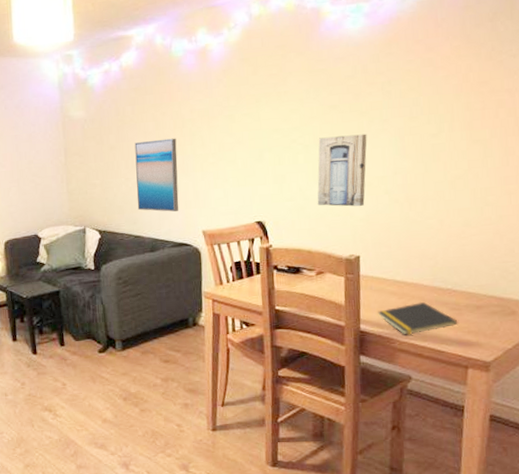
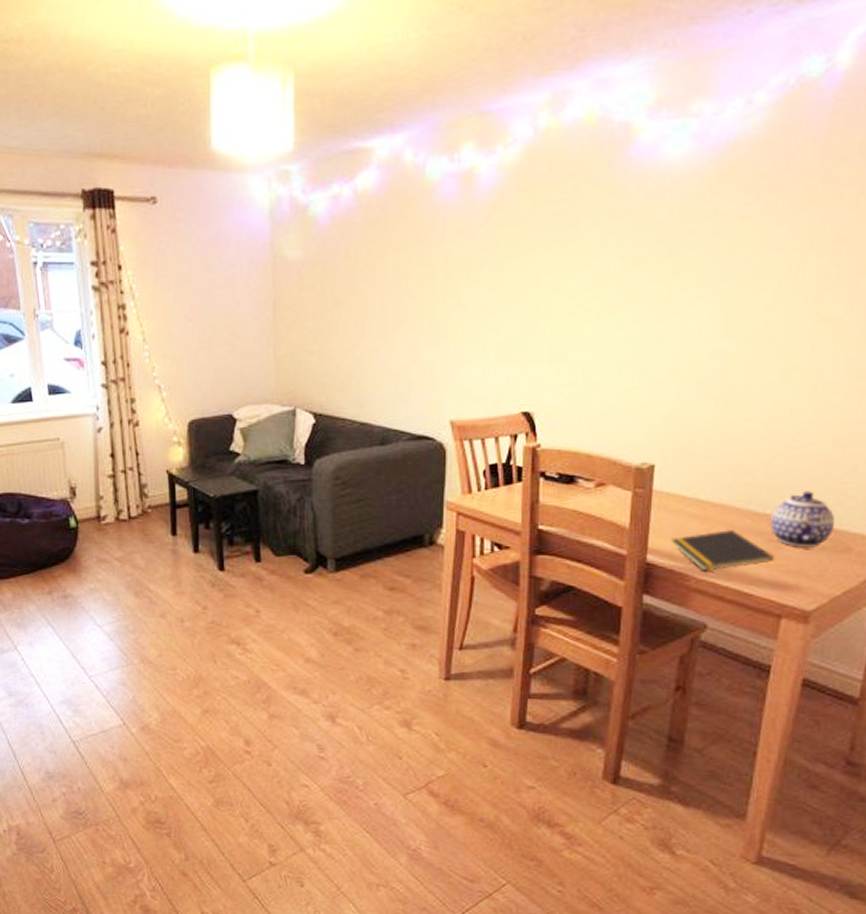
wall art: present [134,138,179,212] -> none [366,293,424,393]
wall art: present [317,134,367,207] -> none [604,301,679,399]
teapot: none [452,269,502,313] -> present [771,491,836,547]

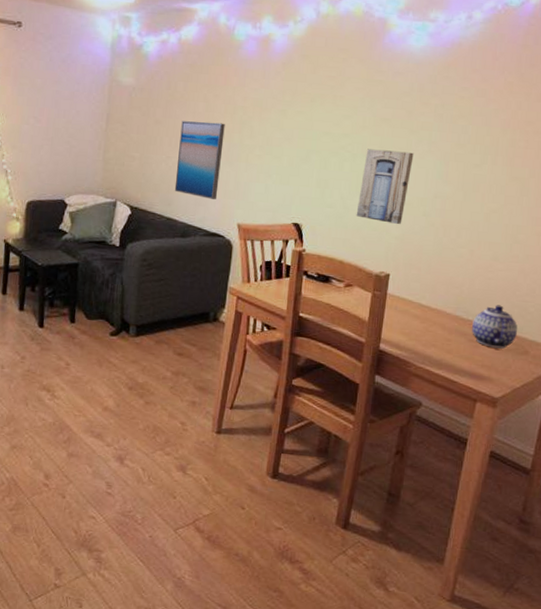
wall art: none [366,293,424,393] -> present [174,121,225,199]
wall art: none [604,301,679,399] -> present [356,149,414,224]
notepad: present [671,529,775,571] -> none [399,328,474,361]

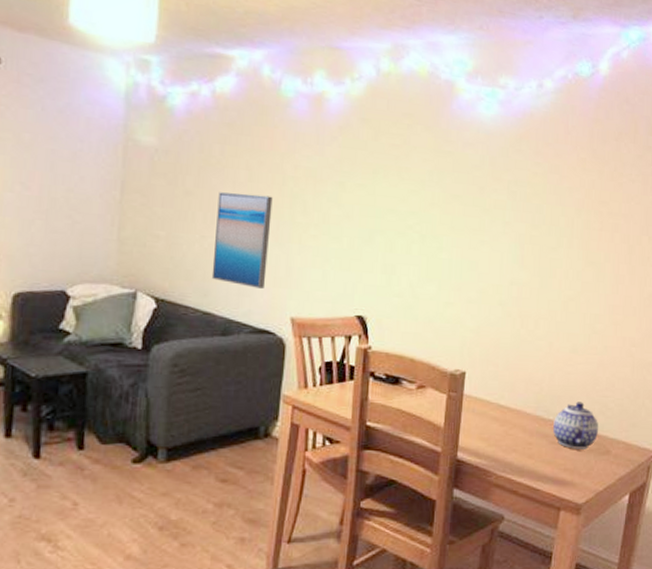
wall art: present [356,149,414,224] -> none [427,229,487,315]

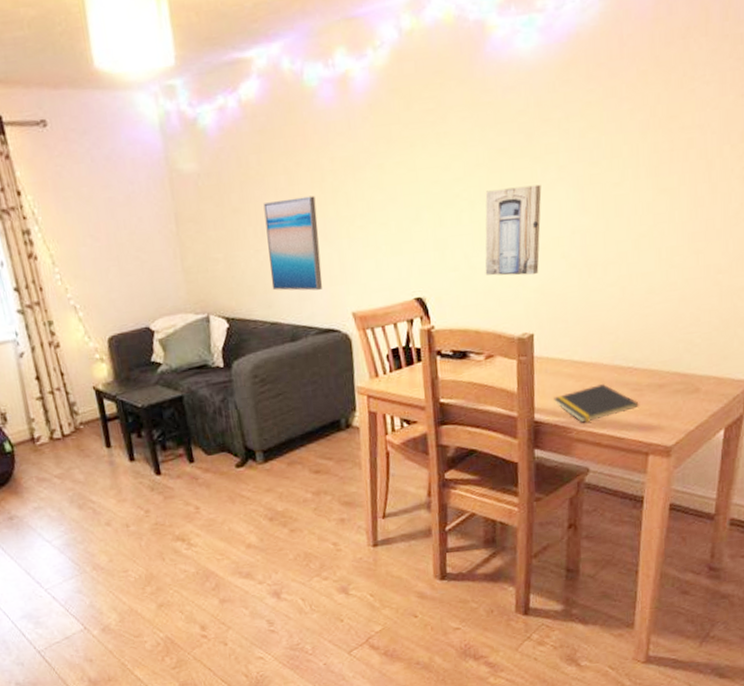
wall art: none [427,229,487,315] -> present [485,184,542,276]
notepad: none [477,431,556,468] -> present [554,383,639,423]
teapot: present [553,401,599,449] -> none [634,343,686,393]

